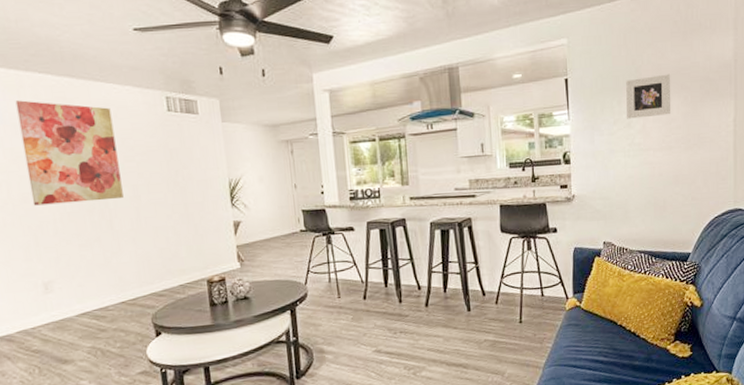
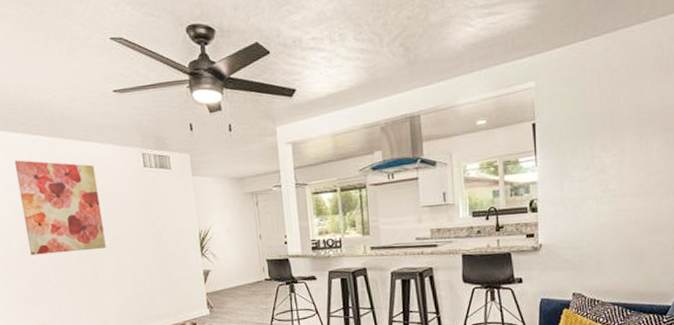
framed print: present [626,74,671,119] -> none [600,114,651,164]

